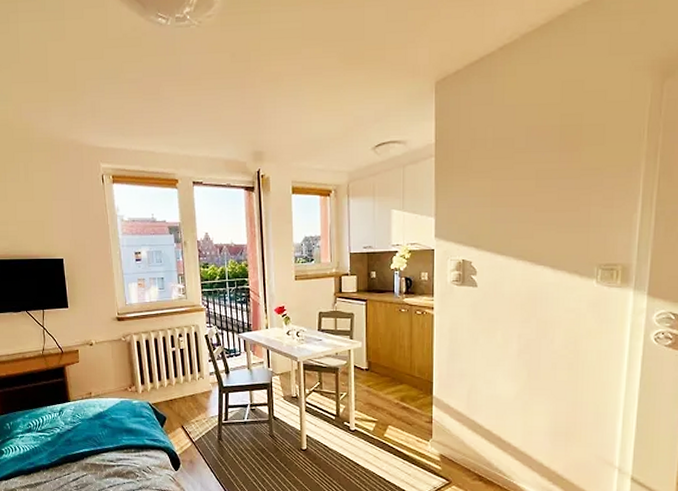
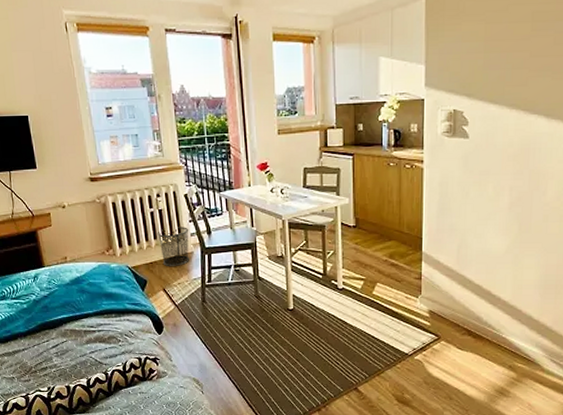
waste bin: none [178,366,208,404] -> present [157,227,189,266]

